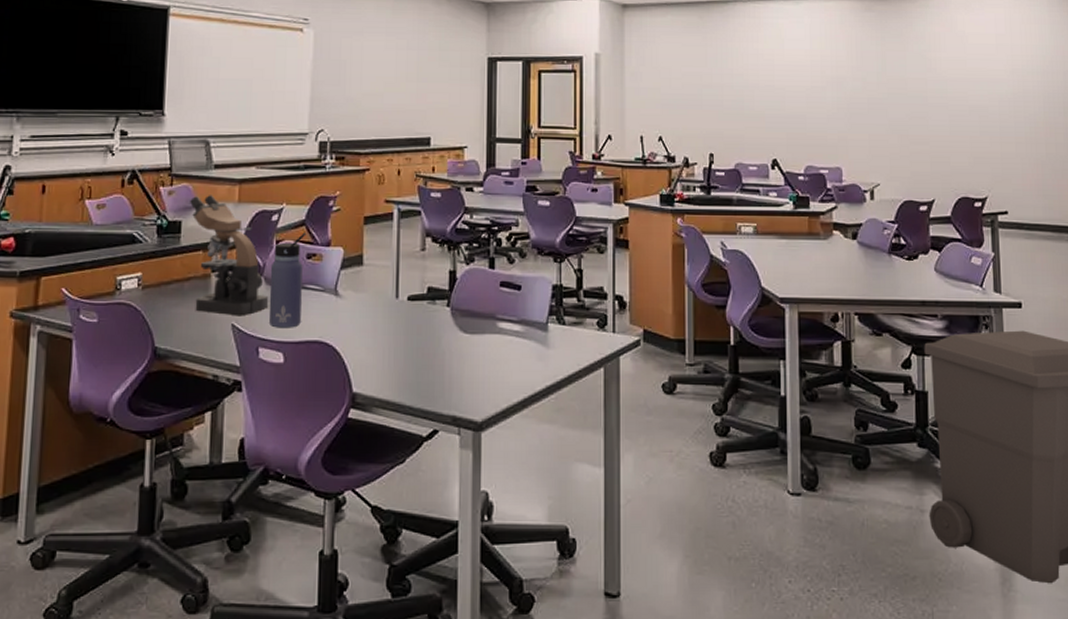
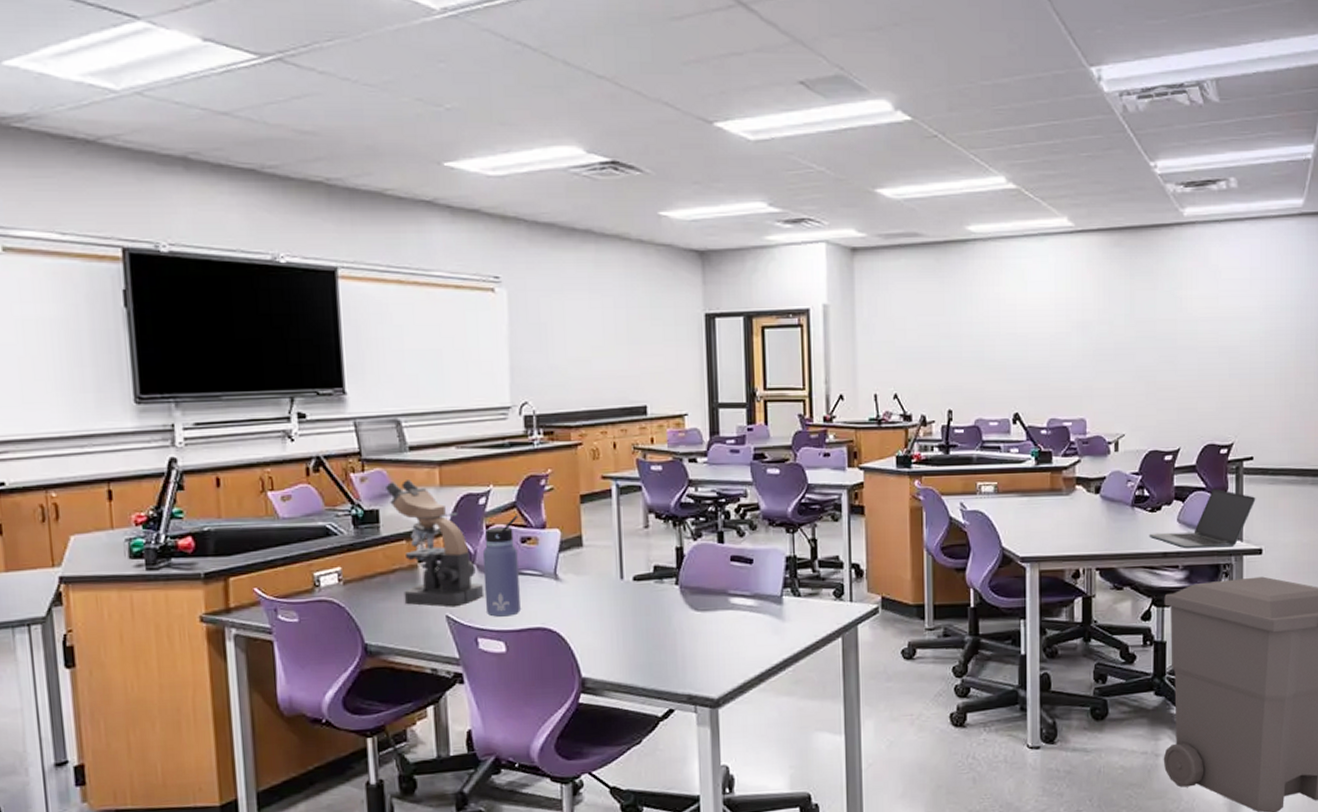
laptop: none [906,240,1013,299] -> present [1149,488,1256,549]

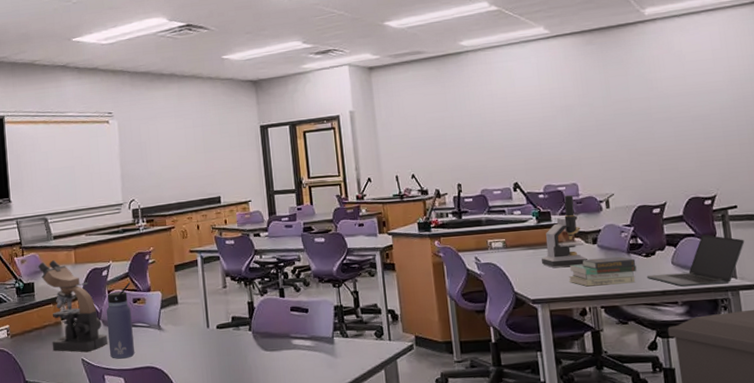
microscope: none [1037,432,1087,521] -> present [542,195,587,269]
books: none [1065,509,1139,544] -> present [569,256,637,287]

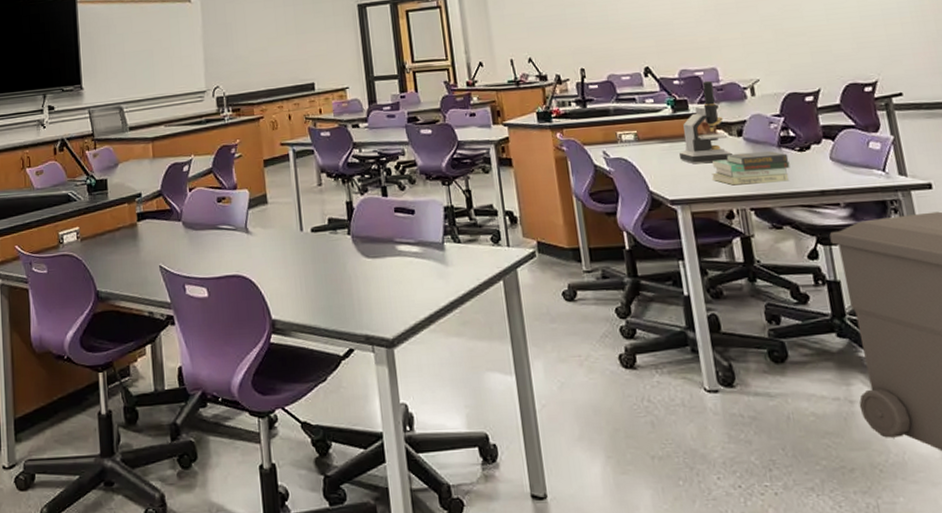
microscope: present [38,260,108,353] -> none [112,154,189,259]
water bottle: present [106,282,135,359] -> none [187,179,219,266]
laptop: present [646,234,745,287] -> none [801,125,914,187]

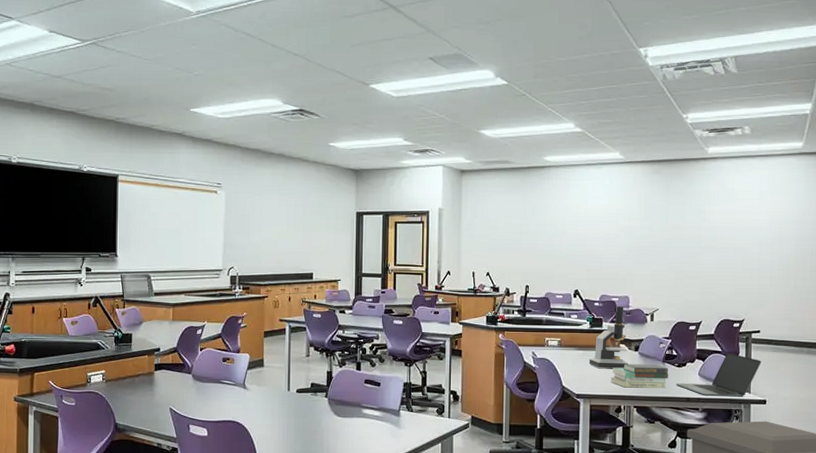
laptop: none [801,125,914,187] -> present [676,352,762,397]

